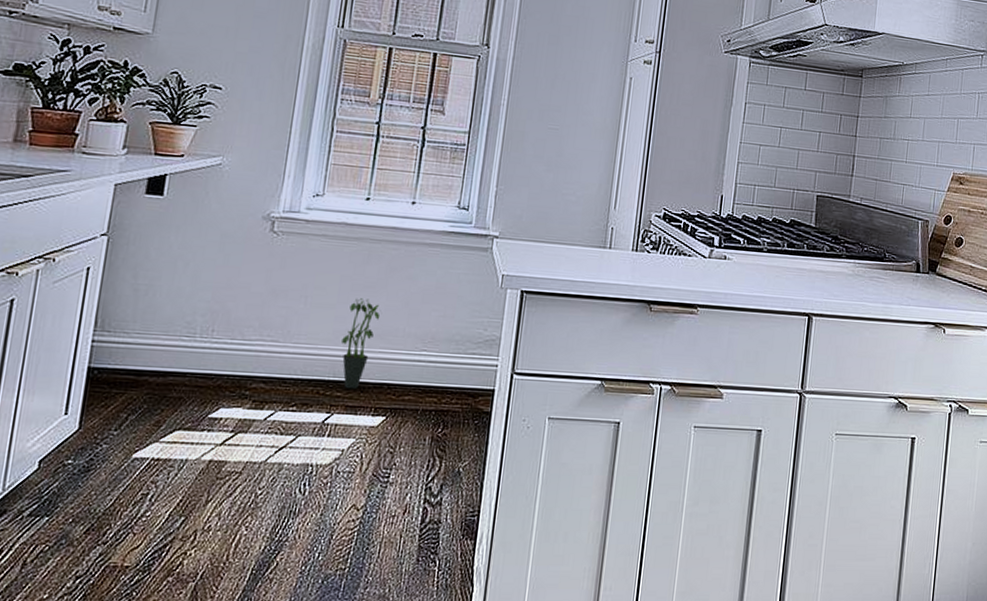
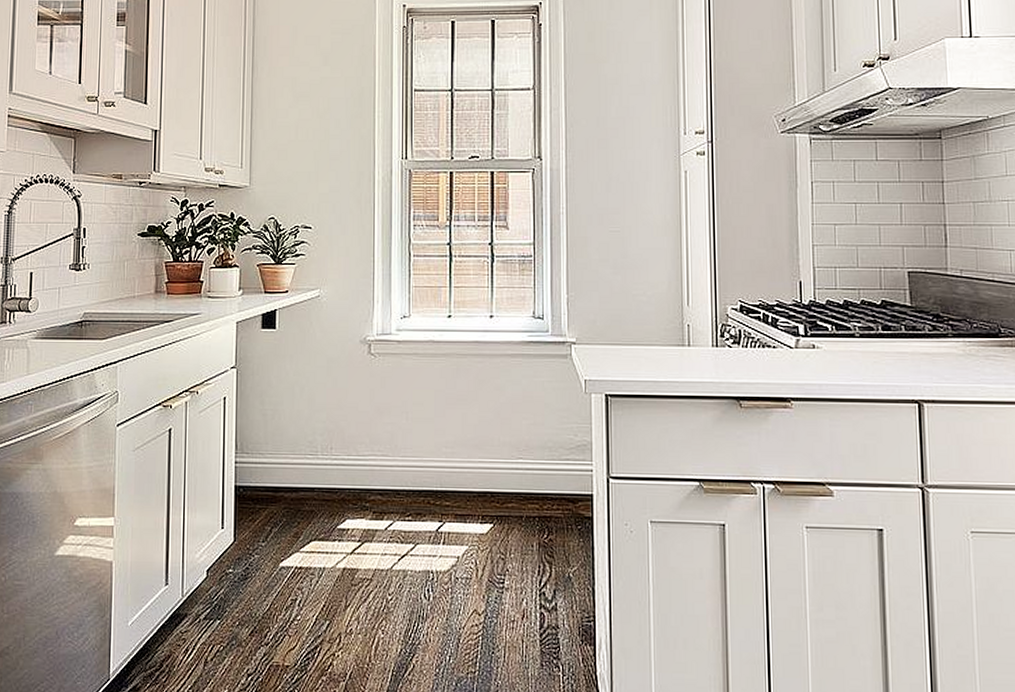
potted plant: present [341,298,381,390] -> none [444,411,475,499]

